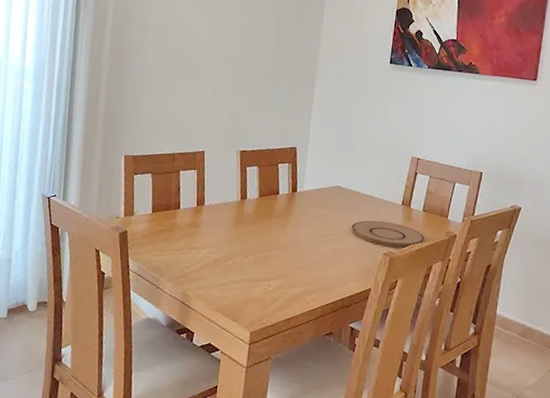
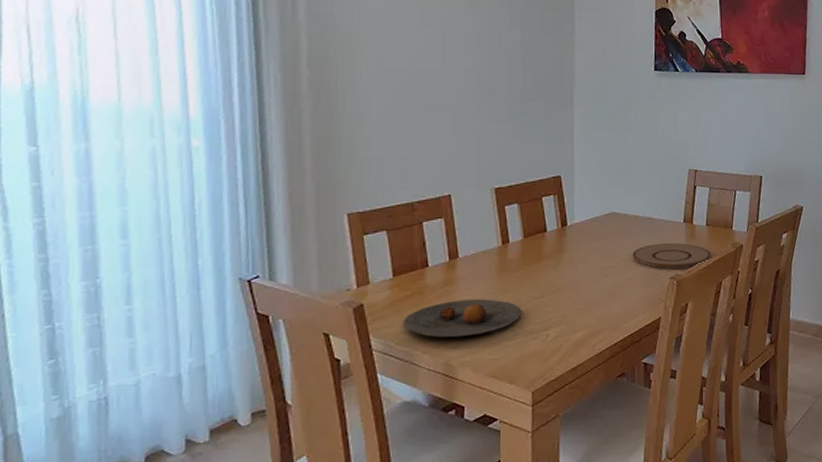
plate: none [154,240,250,274] -> present [403,298,521,338]

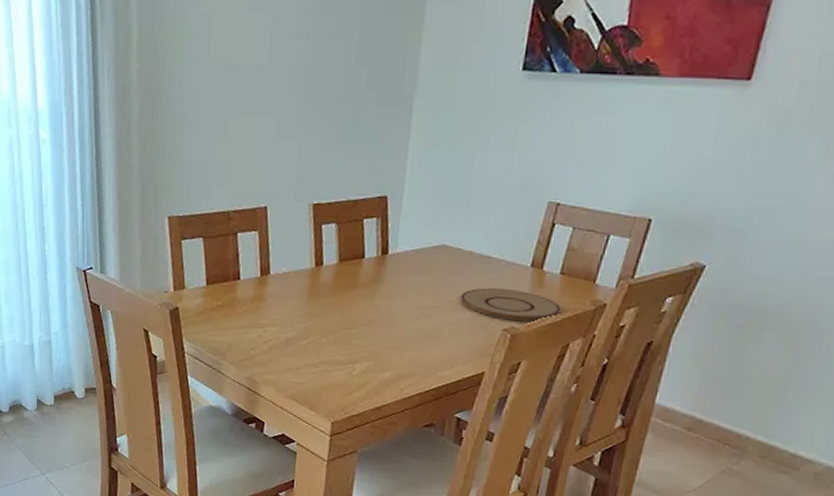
plate: present [403,298,521,338] -> none [213,317,329,356]

